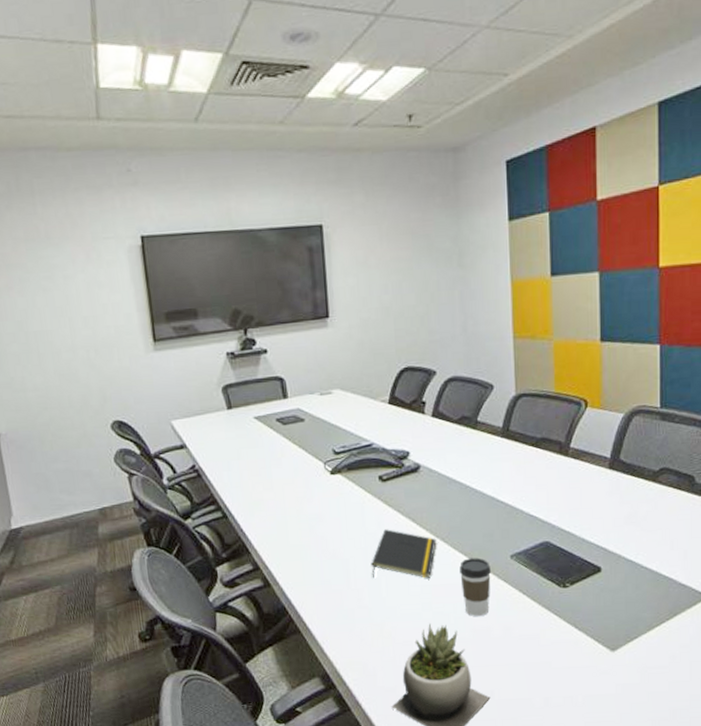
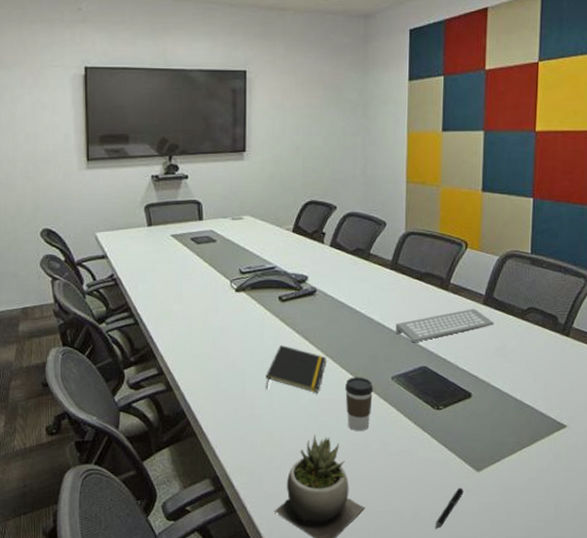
computer keyboard: none [511,473,622,516] -> present [395,308,494,342]
pen: none [568,669,598,715] -> present [435,487,464,529]

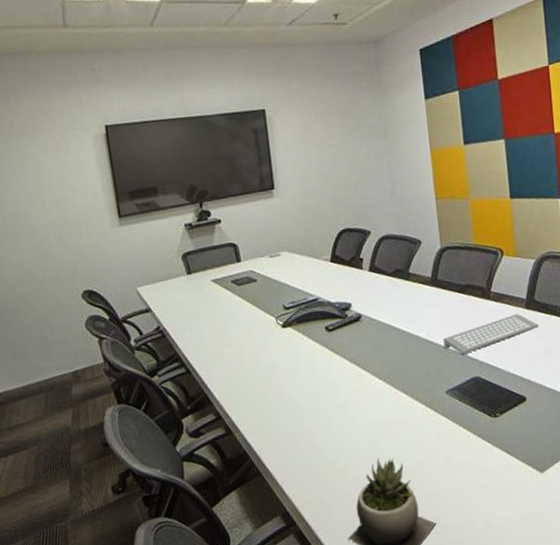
notepad: present [265,345,326,393] -> none [322,374,380,420]
coffee cup: present [345,377,373,431] -> none [401,395,431,449]
pen: present [435,487,464,529] -> none [507,490,531,535]

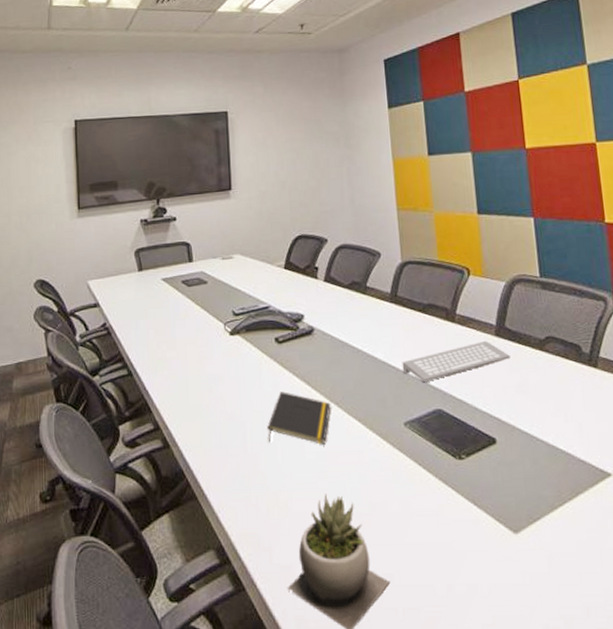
notepad: none [322,374,380,420] -> present [267,391,331,445]

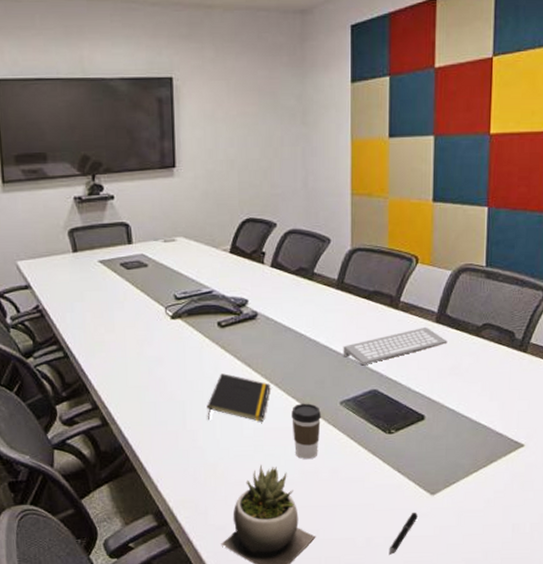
coffee cup: none [354,424,386,488] -> present [291,403,321,459]
pen: none [473,553,502,607] -> present [389,512,418,555]

